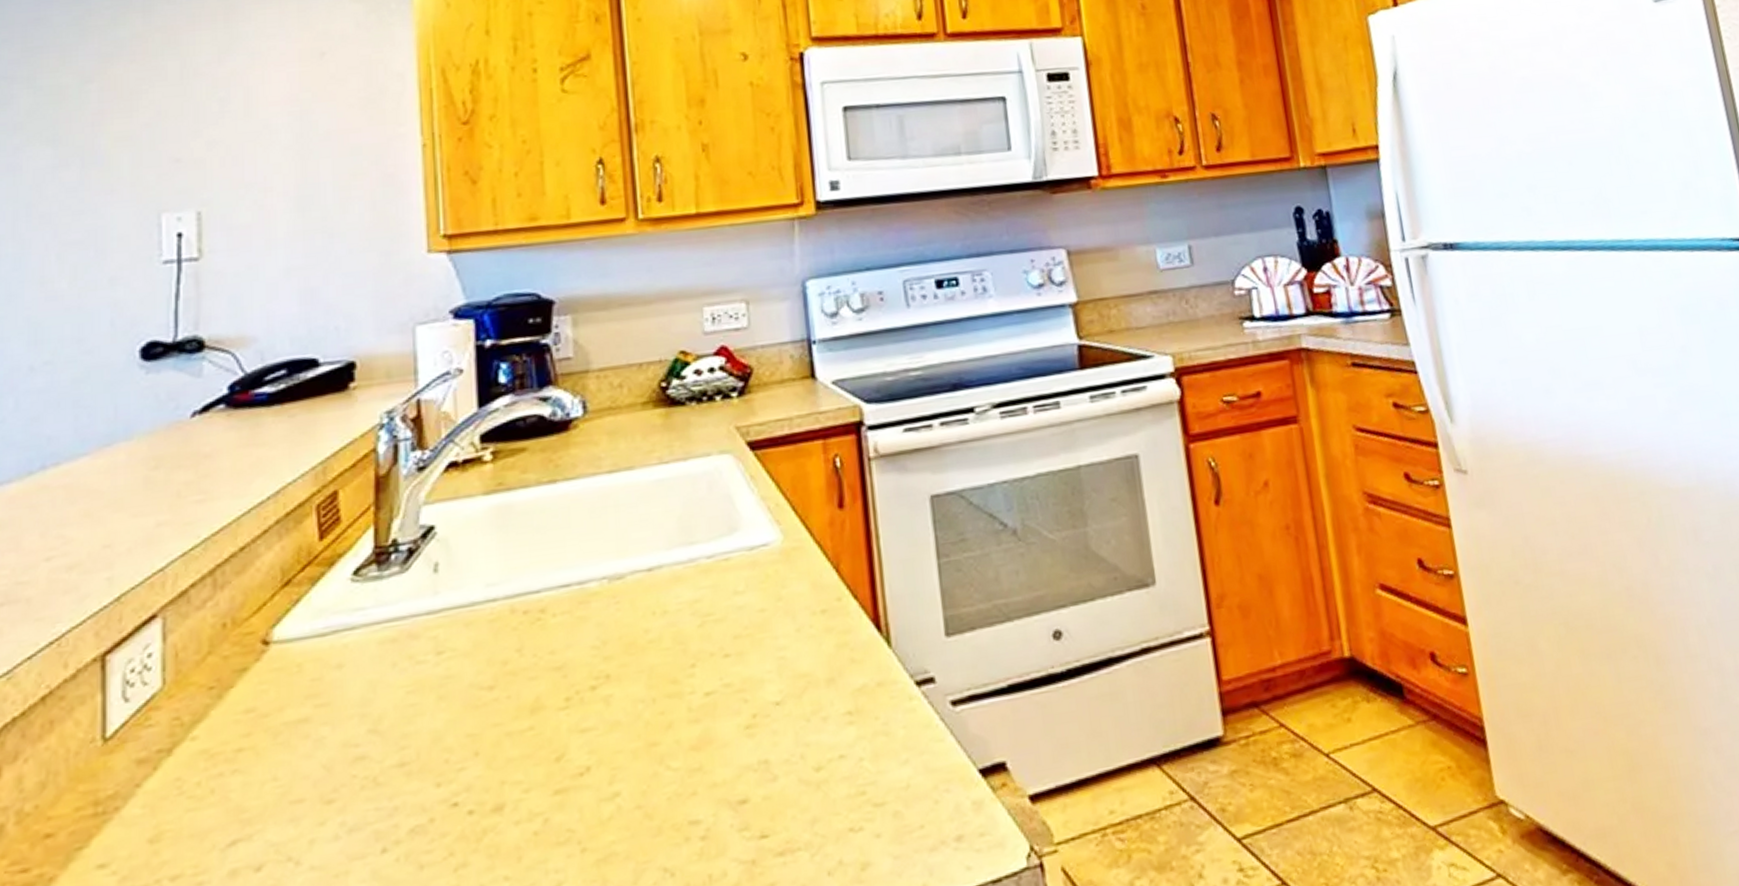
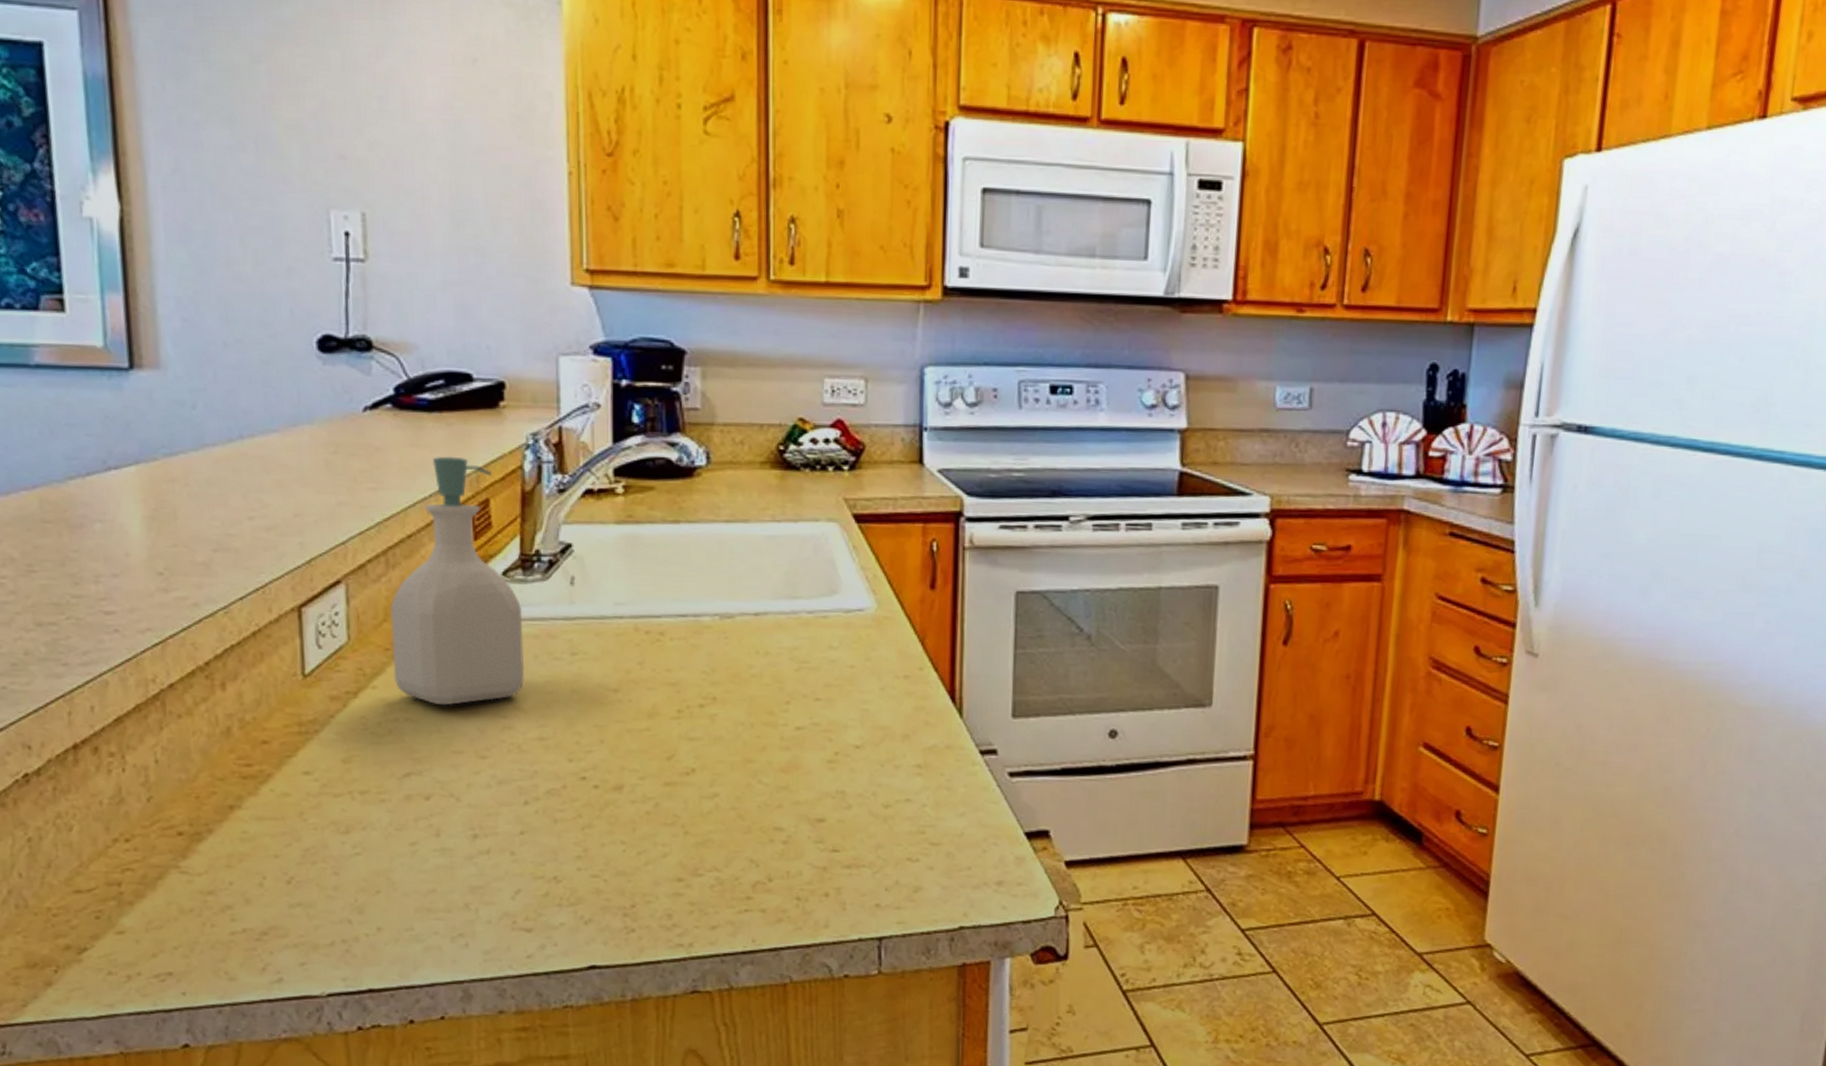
soap bottle: none [216,450,382,746] -> present [389,456,525,706]

